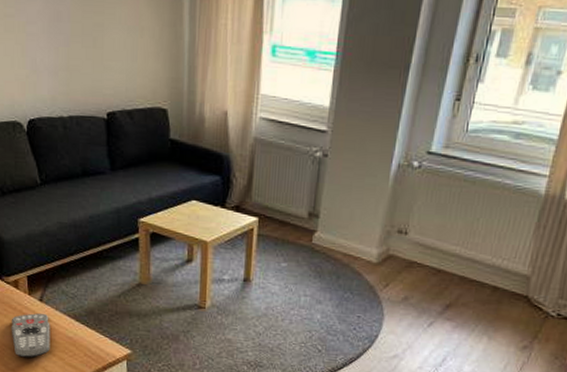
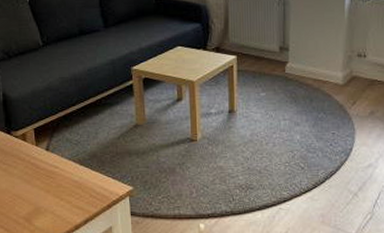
remote control: present [11,313,50,358] -> none [20,162,58,205]

